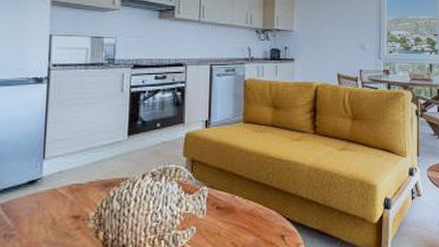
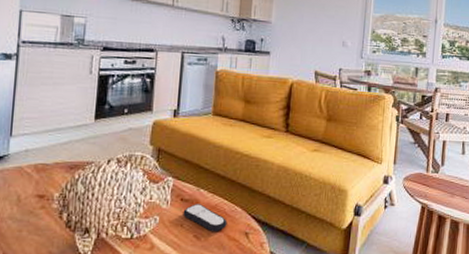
remote control: none [219,211,263,238] -> present [183,204,228,232]

